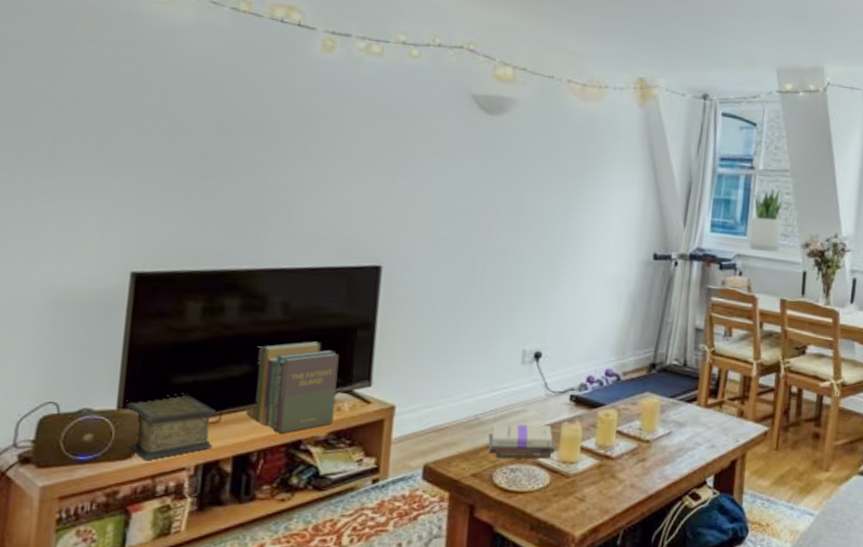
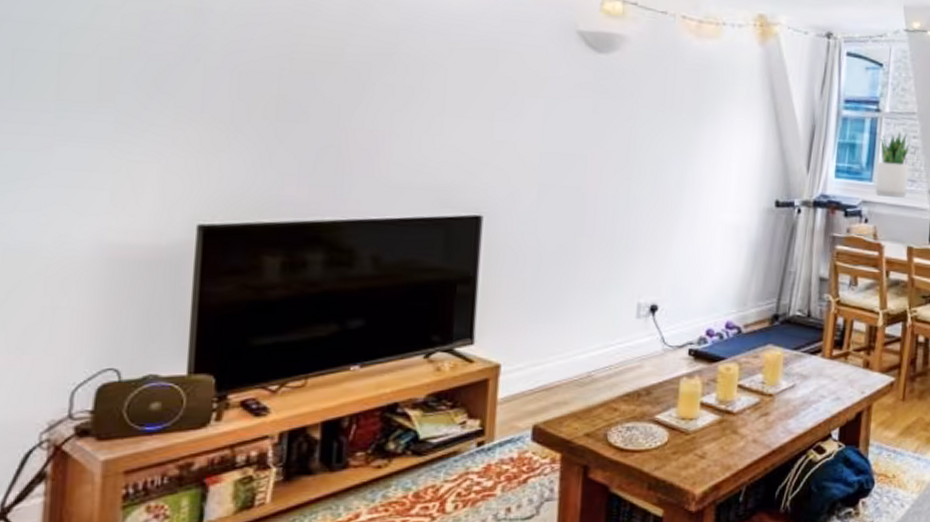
decorative box: present [124,393,216,461] -> none [196,356,301,430]
books: present [246,341,340,434] -> none [335,297,438,397]
books: present [488,423,555,459] -> none [602,380,673,416]

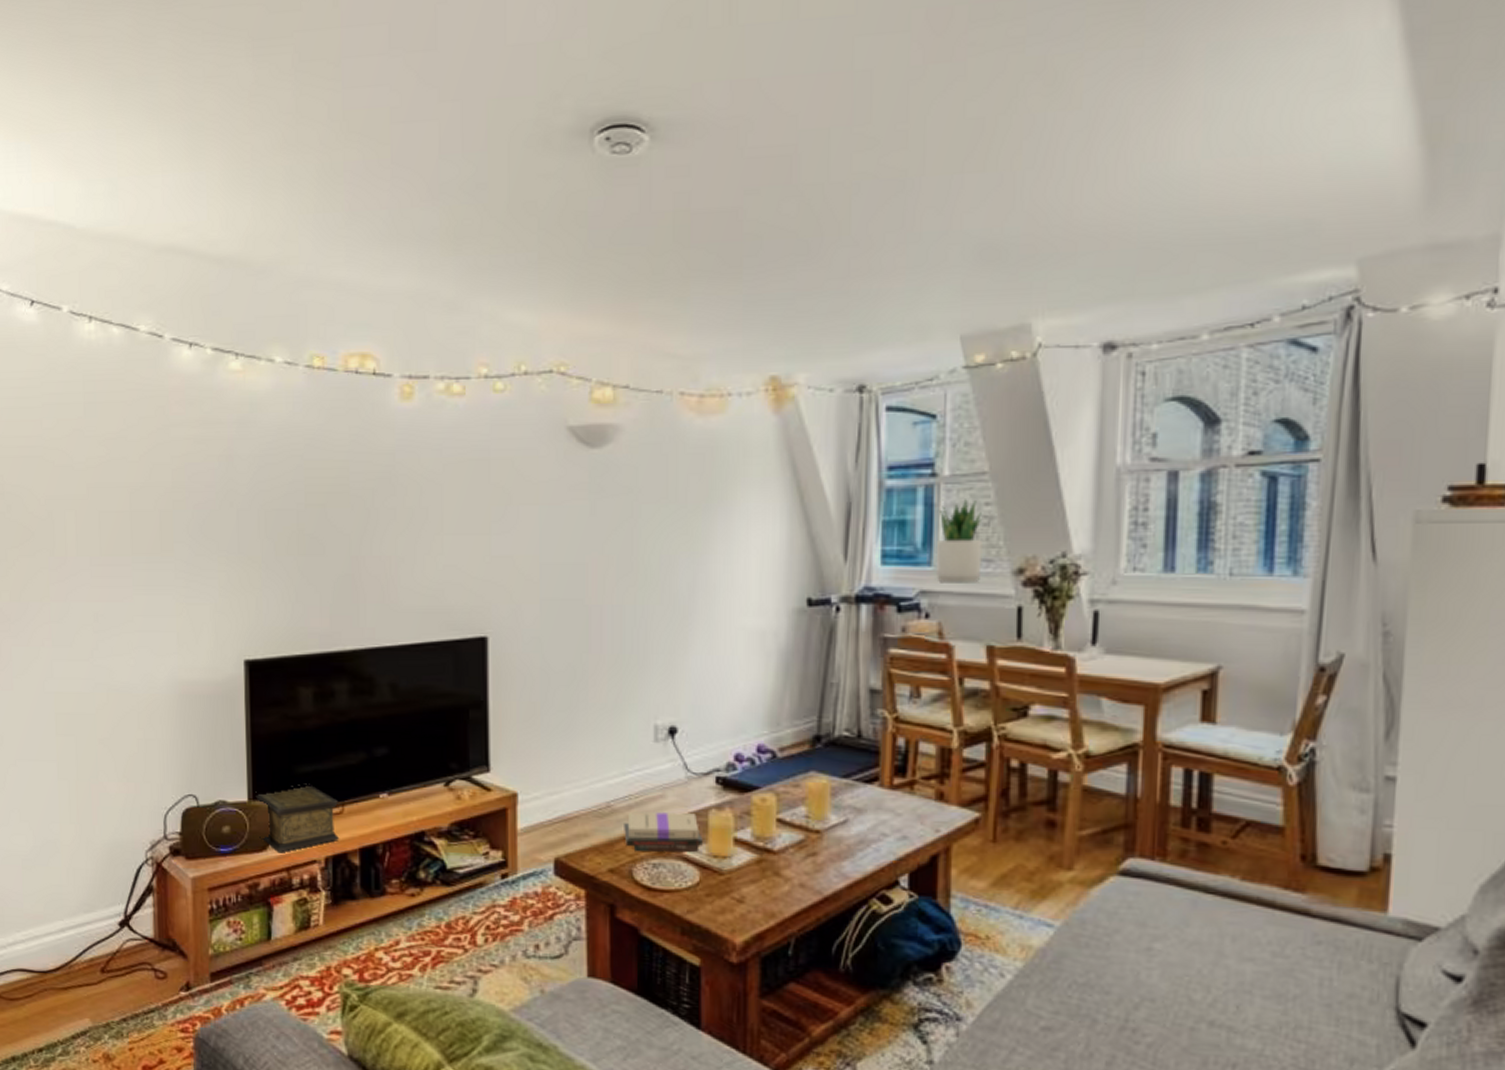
decorative box: none [196,356,301,430] -> present [254,783,339,853]
books: none [602,380,673,416] -> present [624,811,703,853]

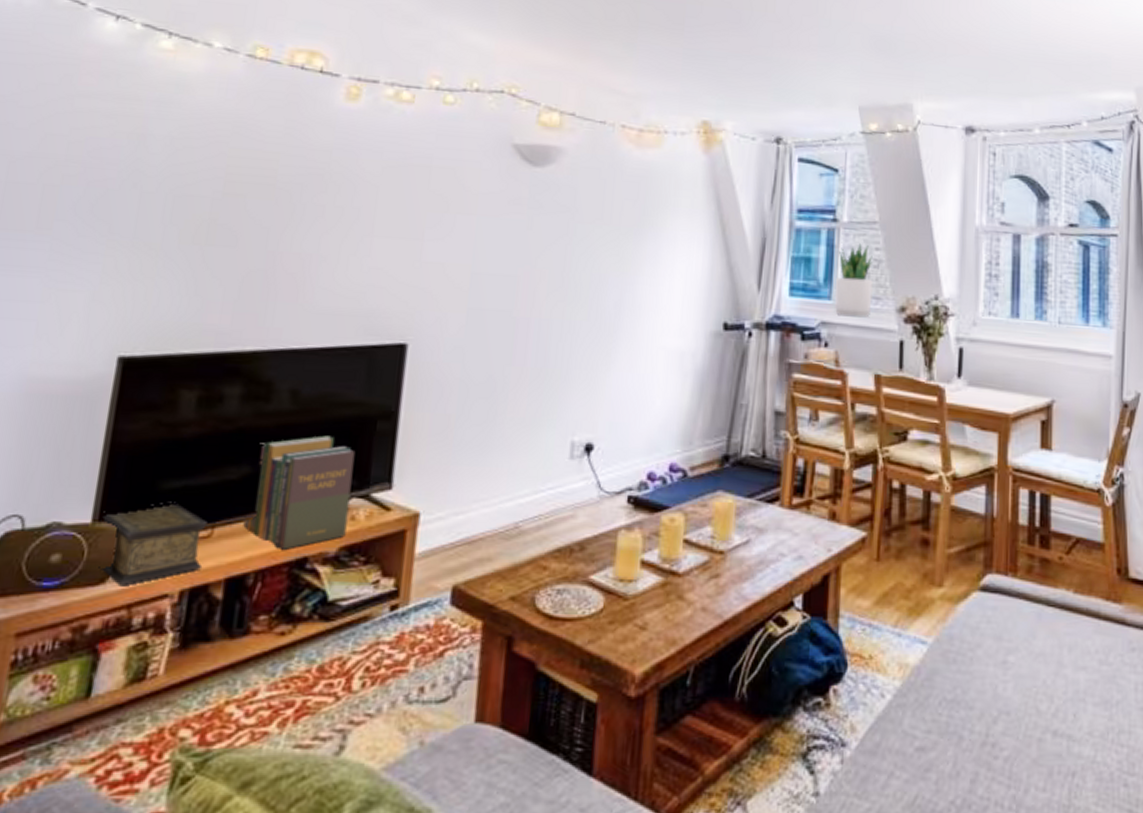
books: none [367,724,454,825] -> present [243,435,356,550]
books: present [624,811,703,853] -> none [530,533,610,577]

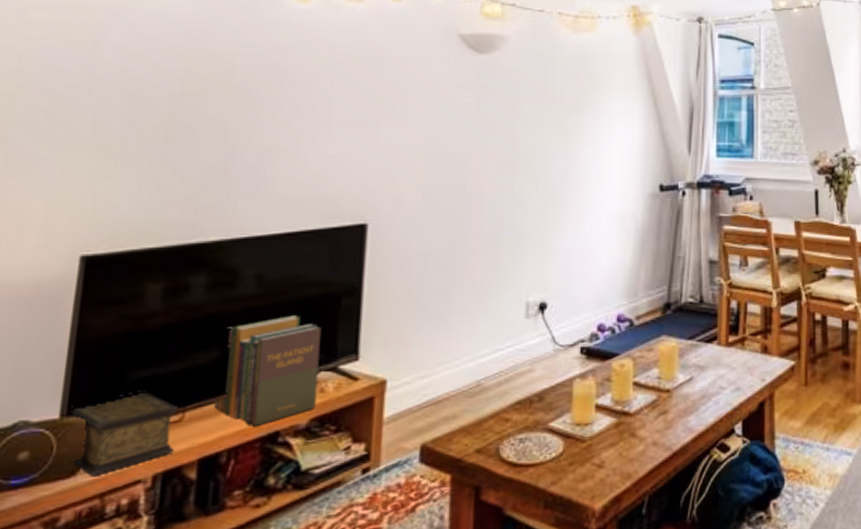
planter: present [834,243,873,316] -> none [756,107,789,171]

